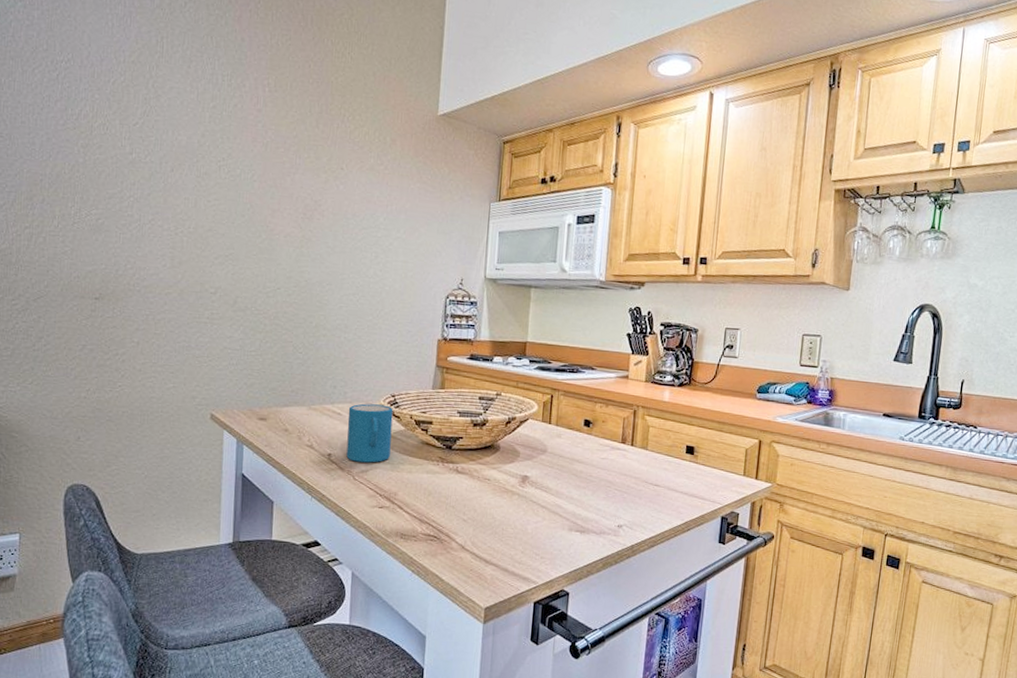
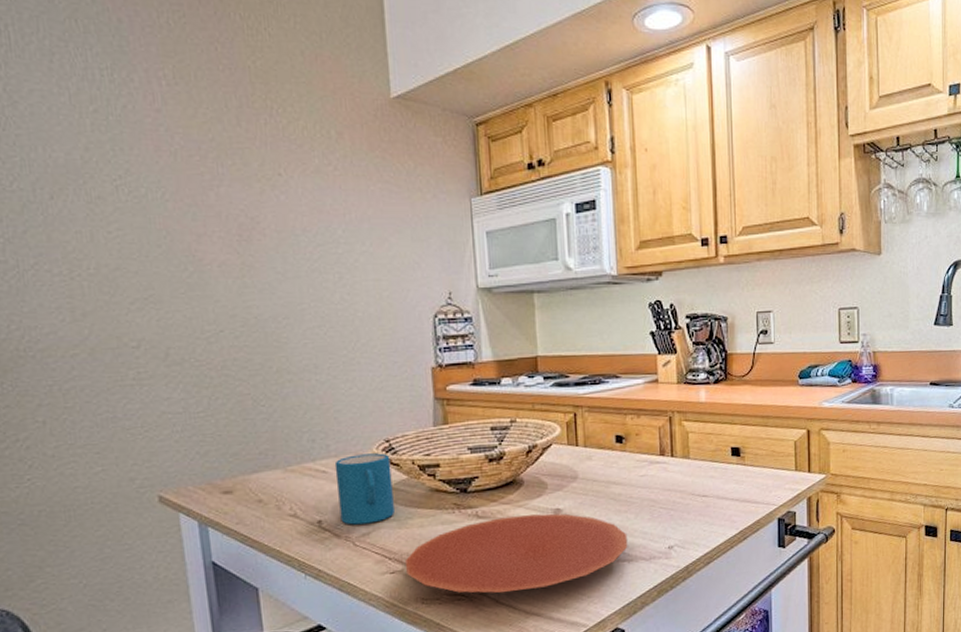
plate: none [392,475,583,543] -> present [404,513,628,594]

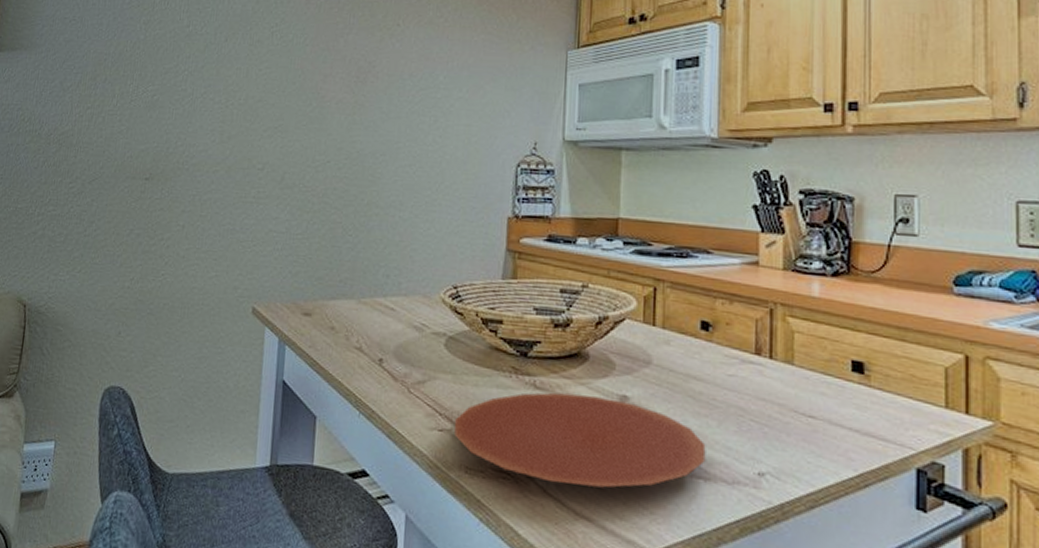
mug: present [334,453,394,525] -> none [400,296,456,372]

